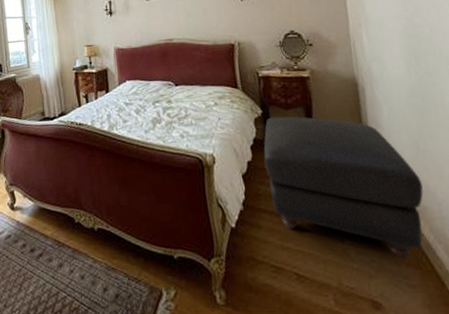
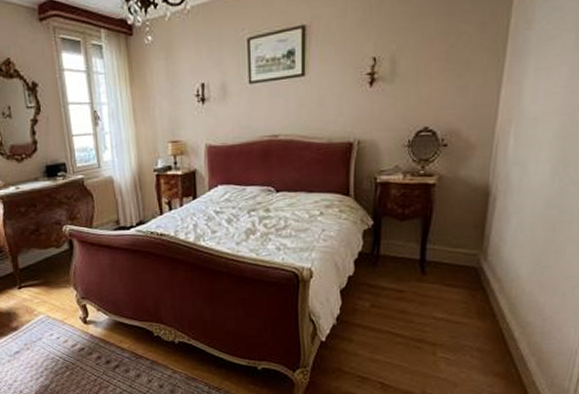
ottoman: present [263,116,424,259] -> none [366,228,532,370]

